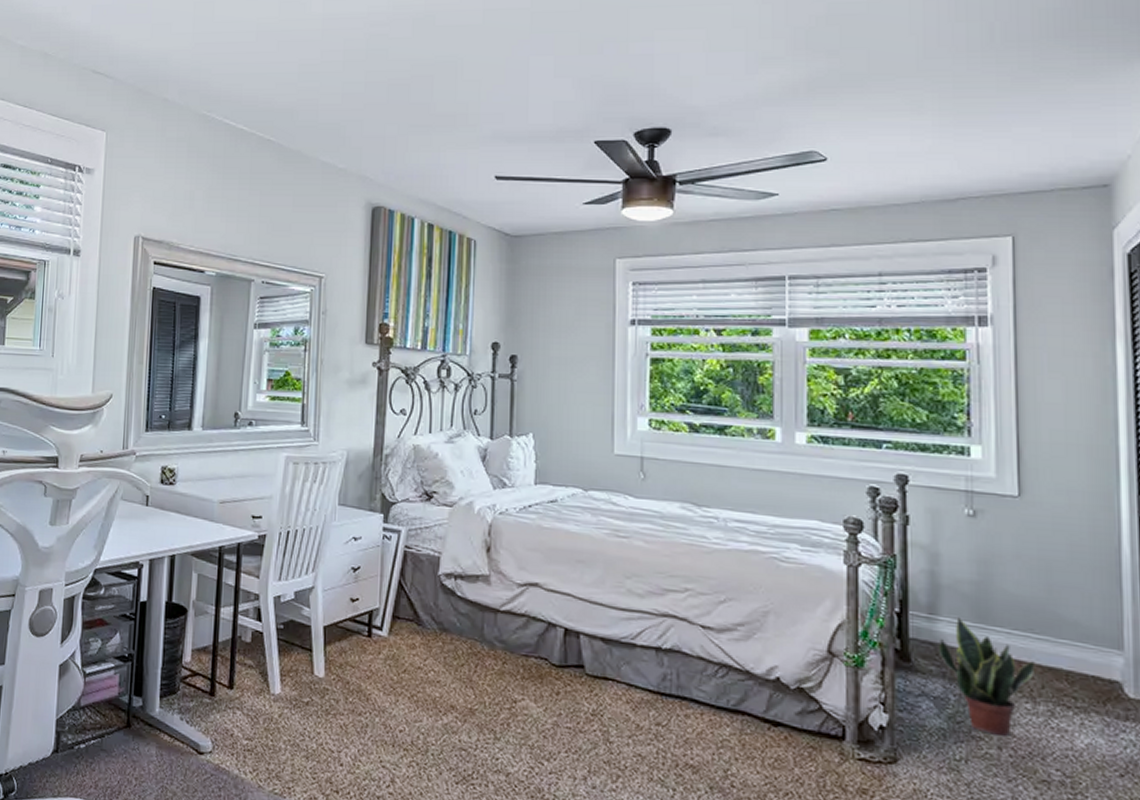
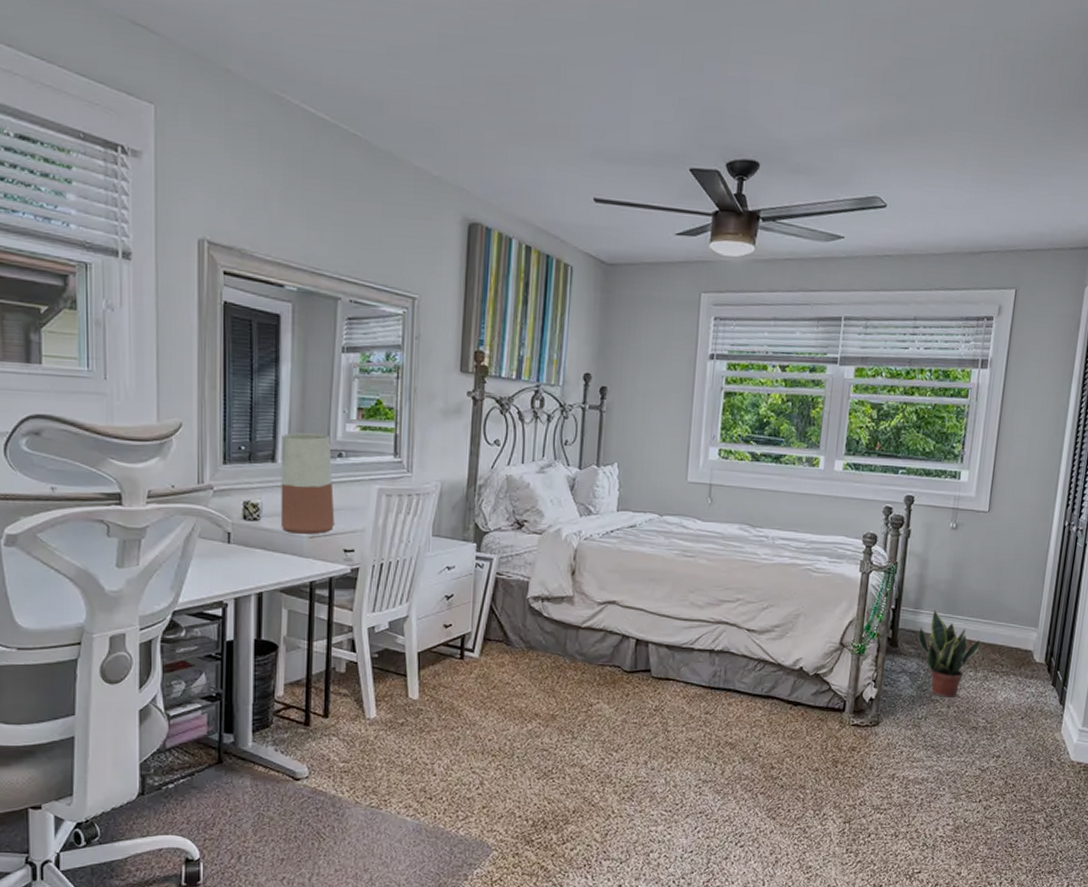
vase: none [194,402,244,500] -> present [280,432,335,534]

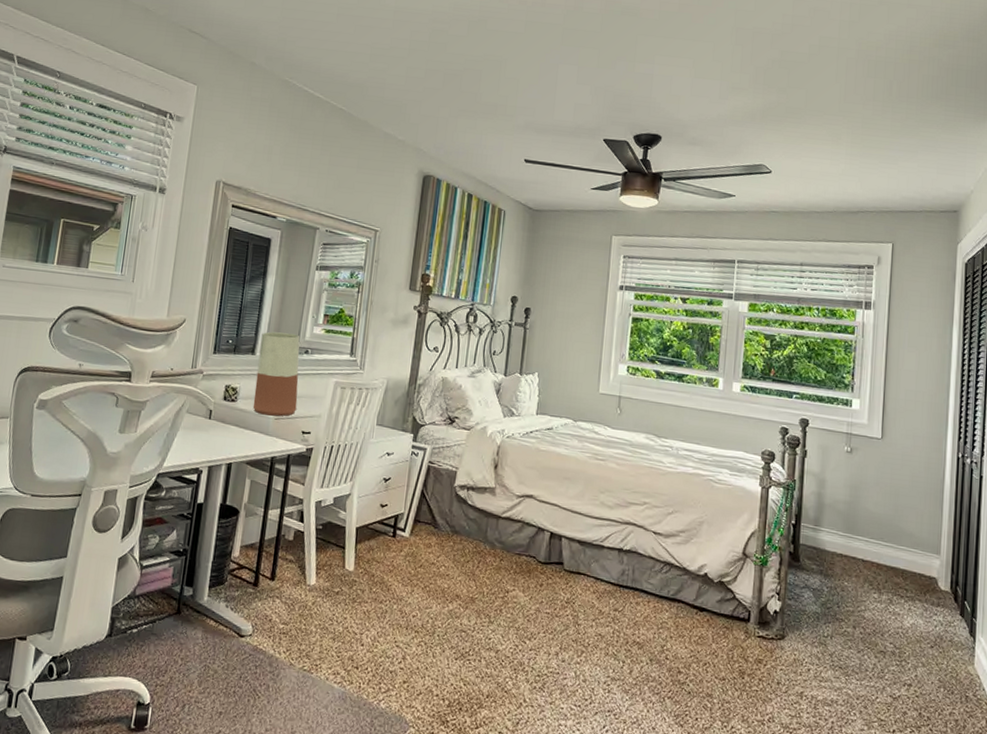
potted plant: present [917,610,981,697] -> none [819,529,883,618]

